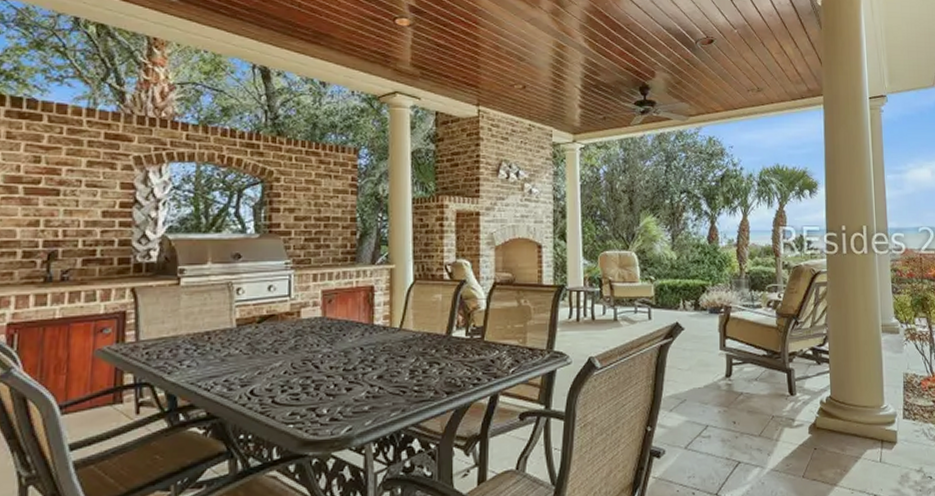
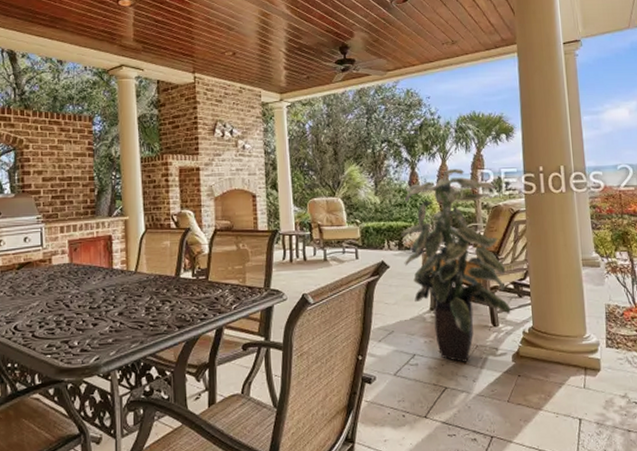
indoor plant: none [698,225,809,434] -> present [401,169,511,362]

